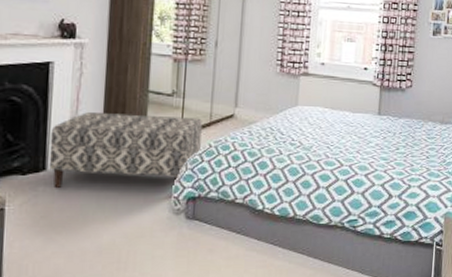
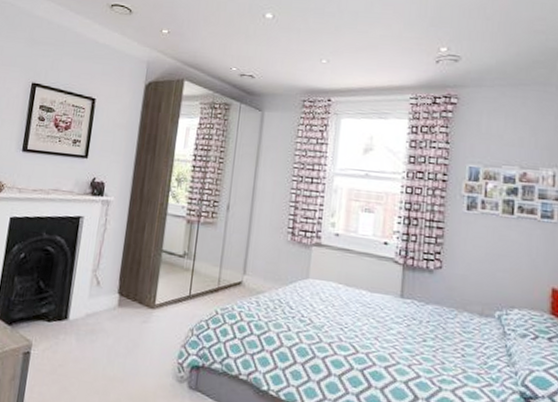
bench: present [48,111,202,189] -> none [69,266,210,346]

